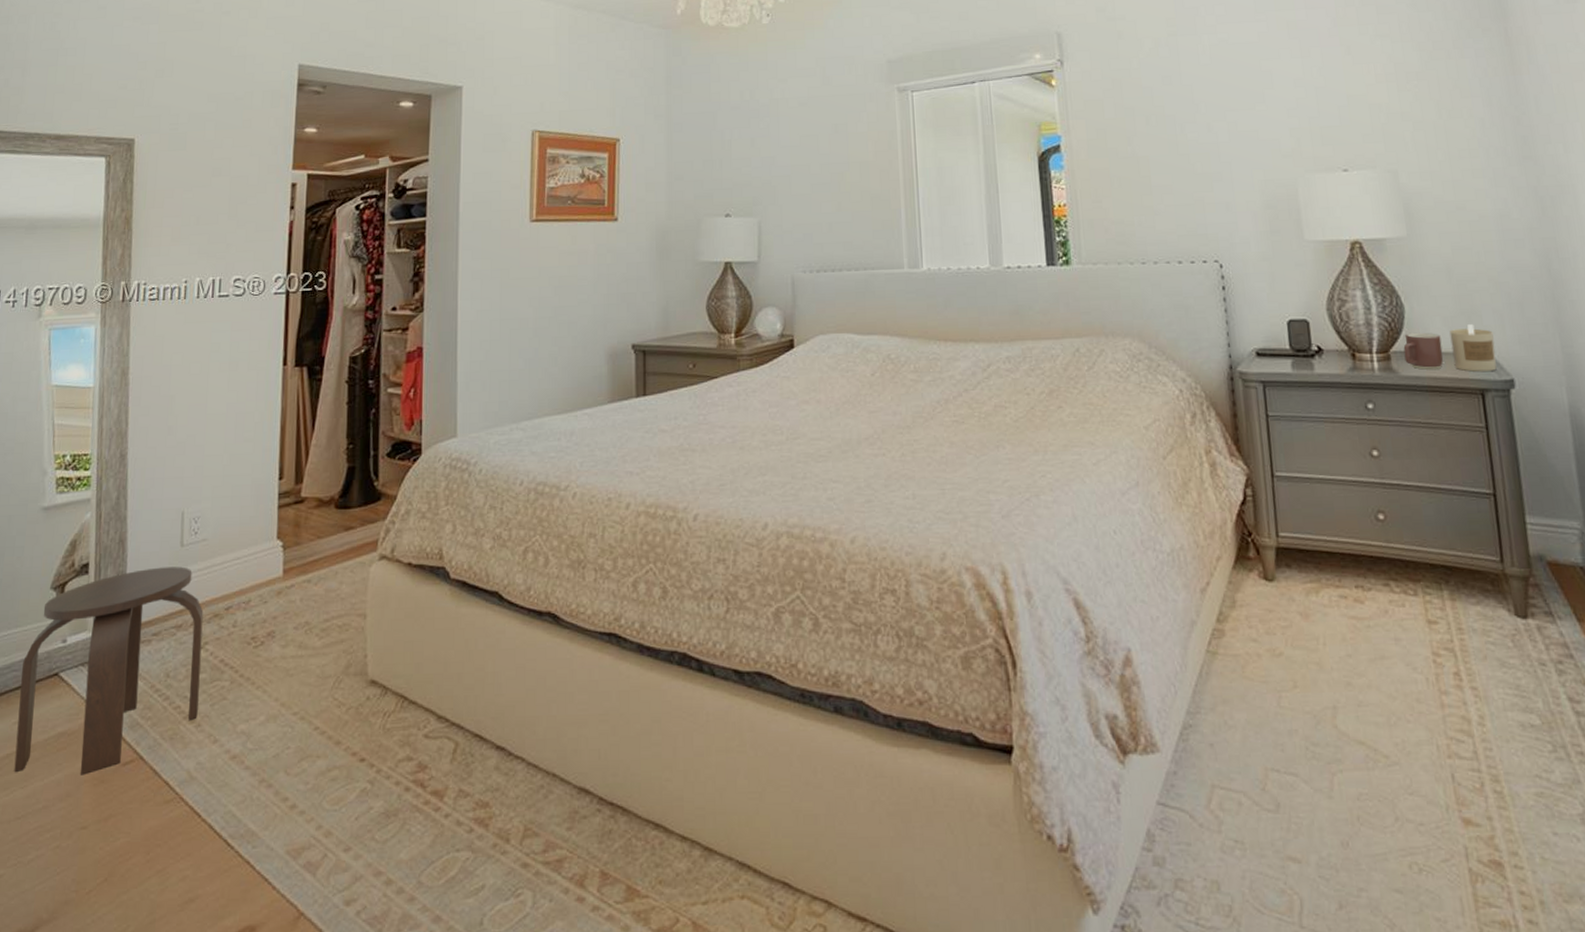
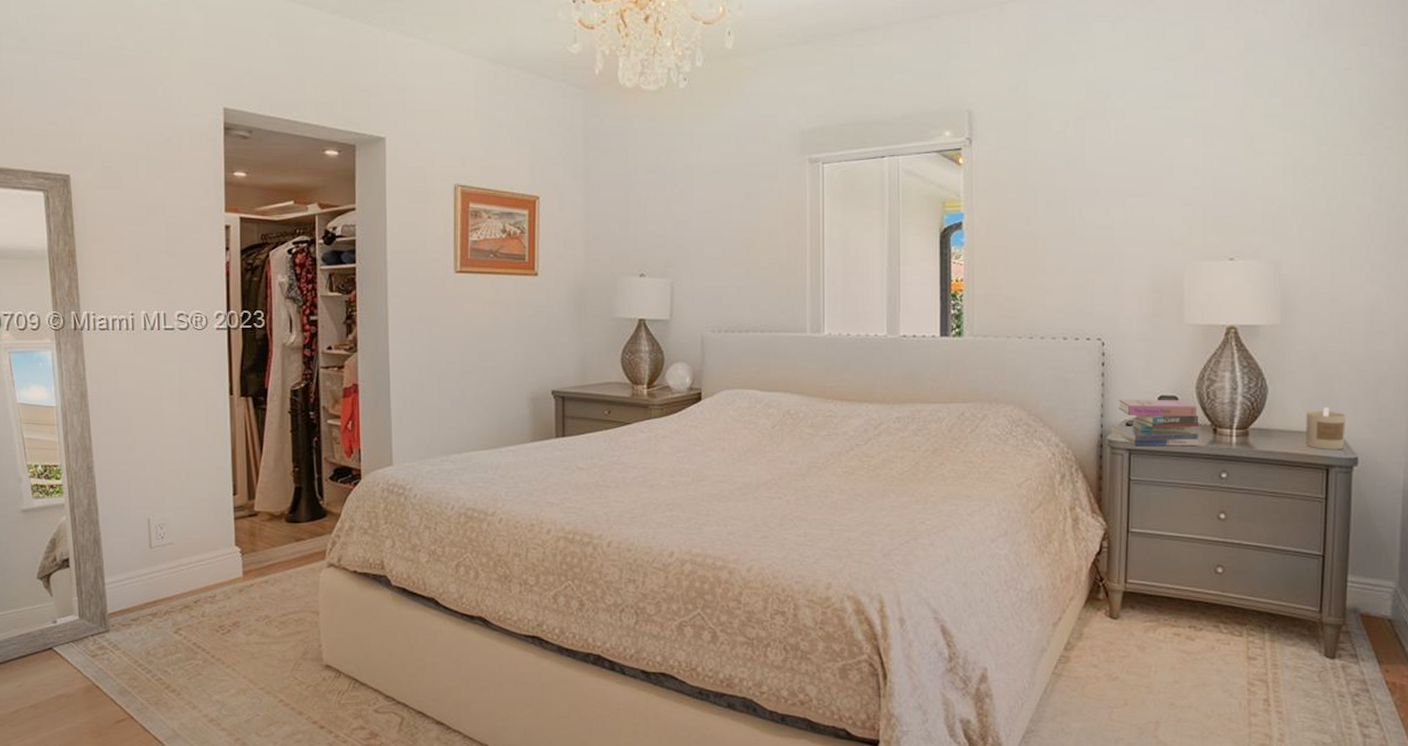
stool: present [14,566,204,776] -> none [20,565,177,729]
books: none [1240,323,1338,376] -> present [1111,399,1199,445]
mug: present [1403,332,1444,370] -> none [1261,412,1297,446]

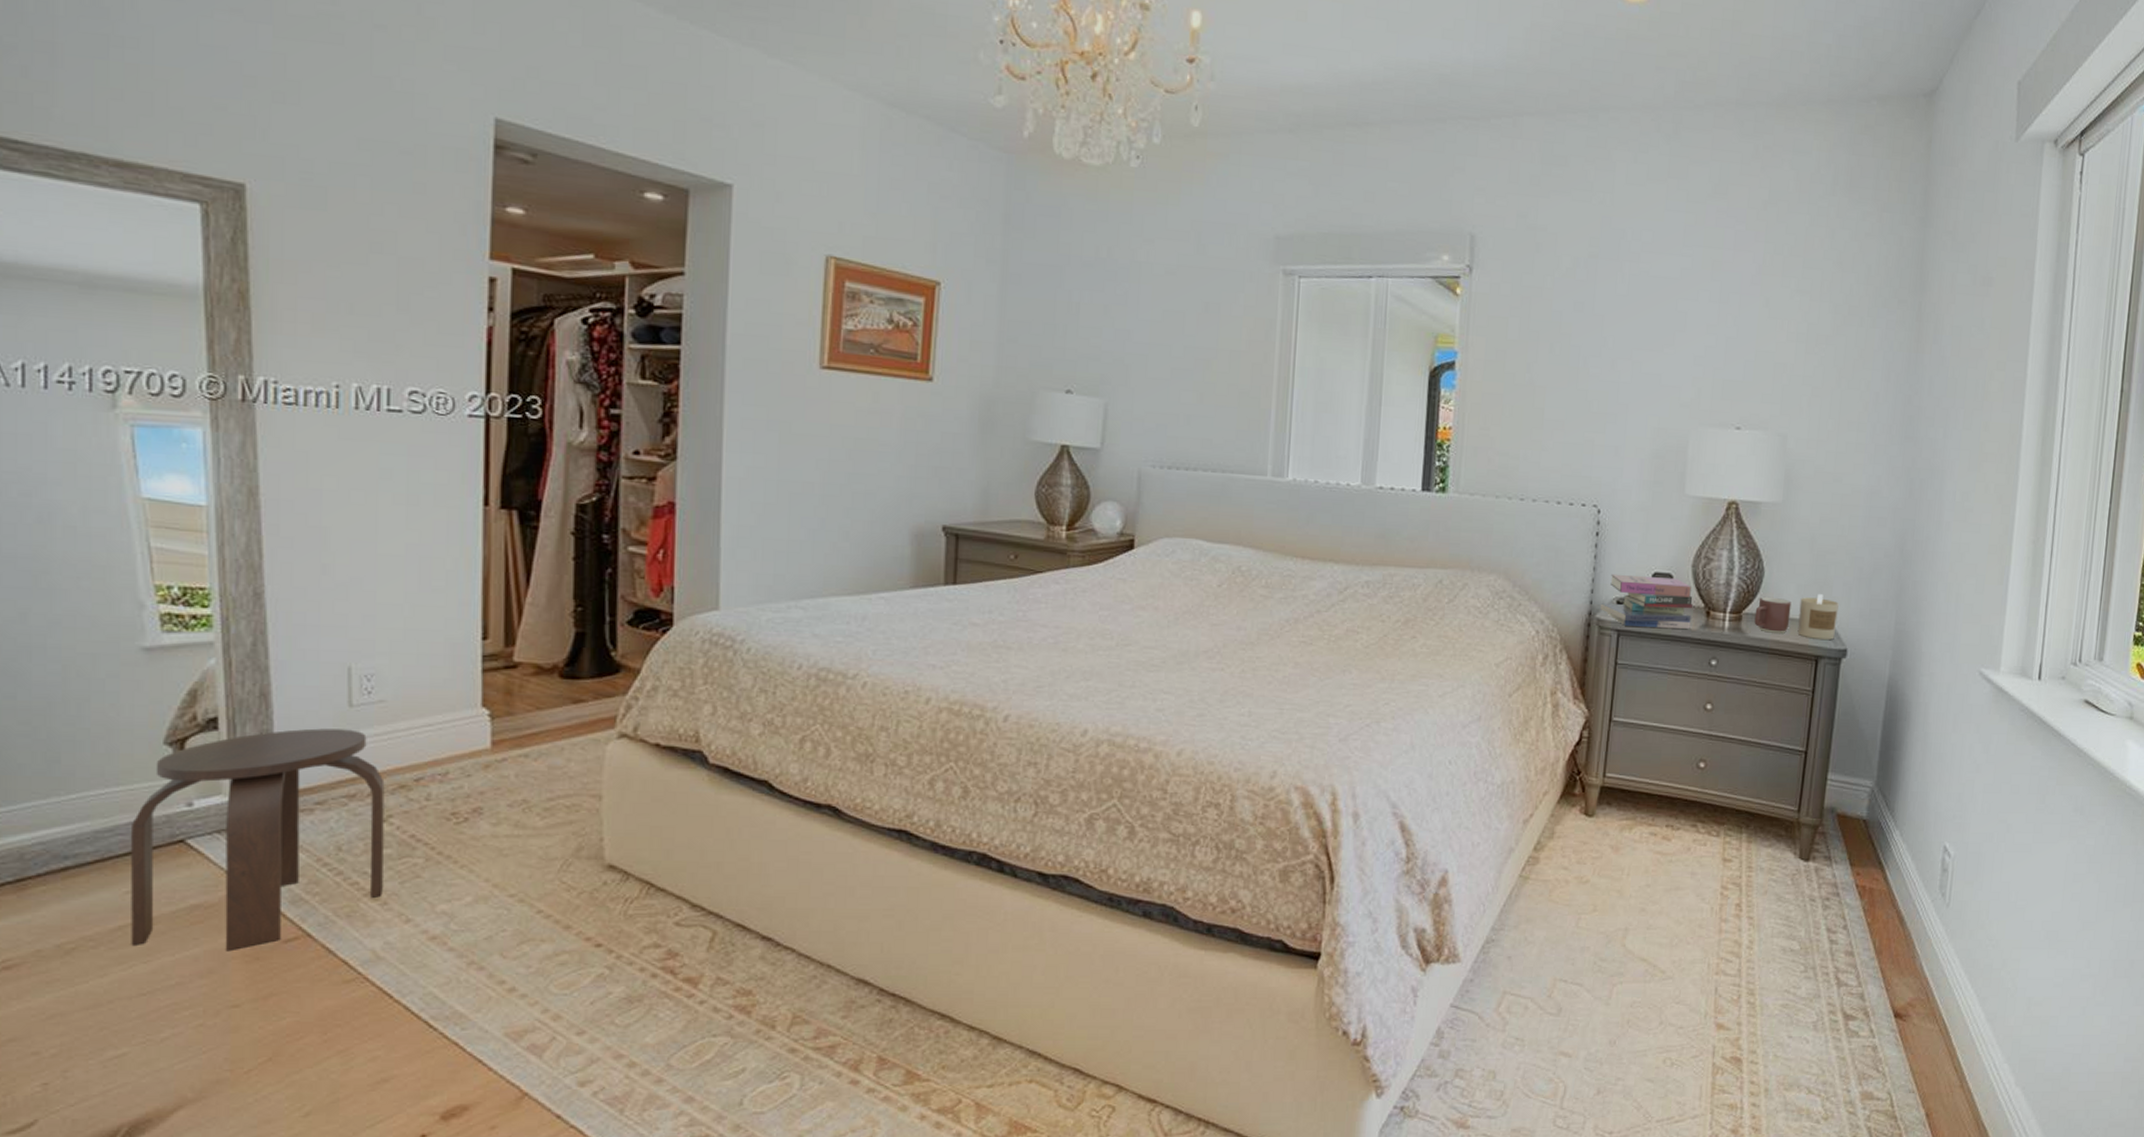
stool: none [20,565,177,729] -> present [131,728,385,952]
mug: none [1261,412,1297,446] -> present [1754,596,1792,633]

